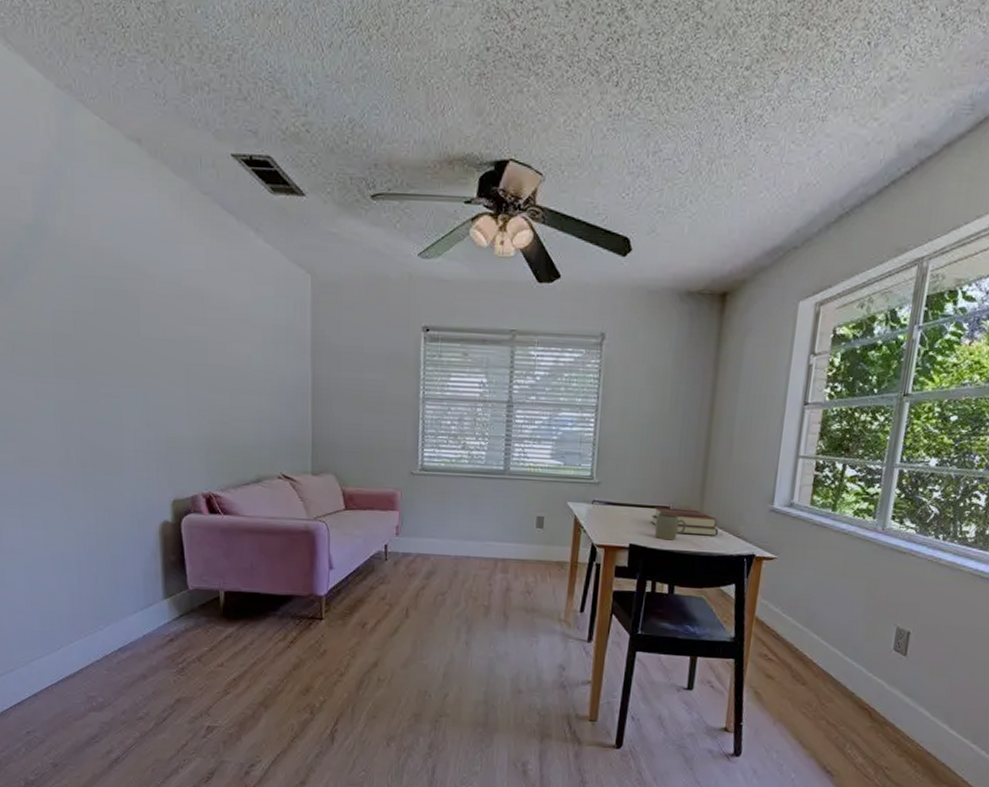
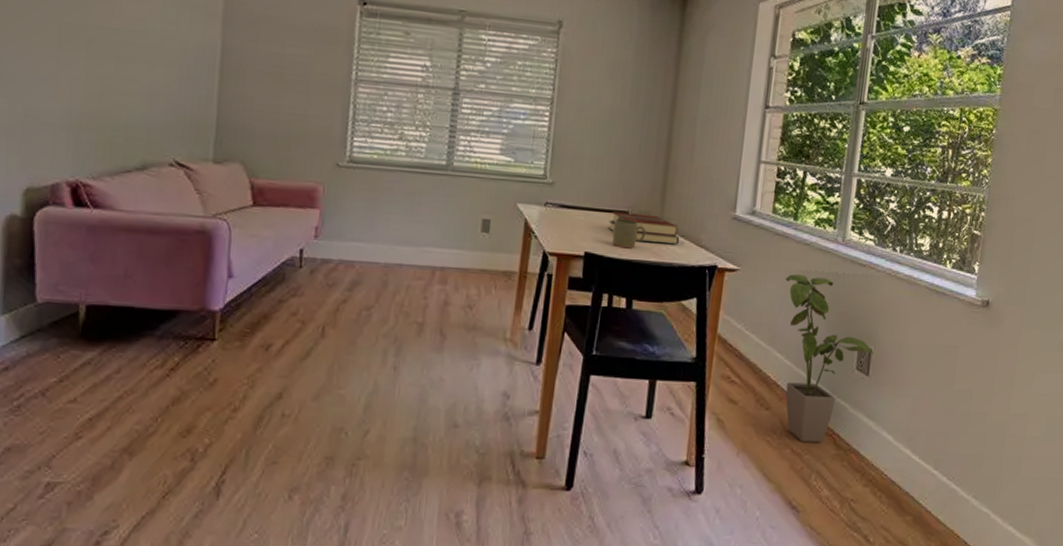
house plant: none [821,562,913,715] -> present [785,274,875,442]

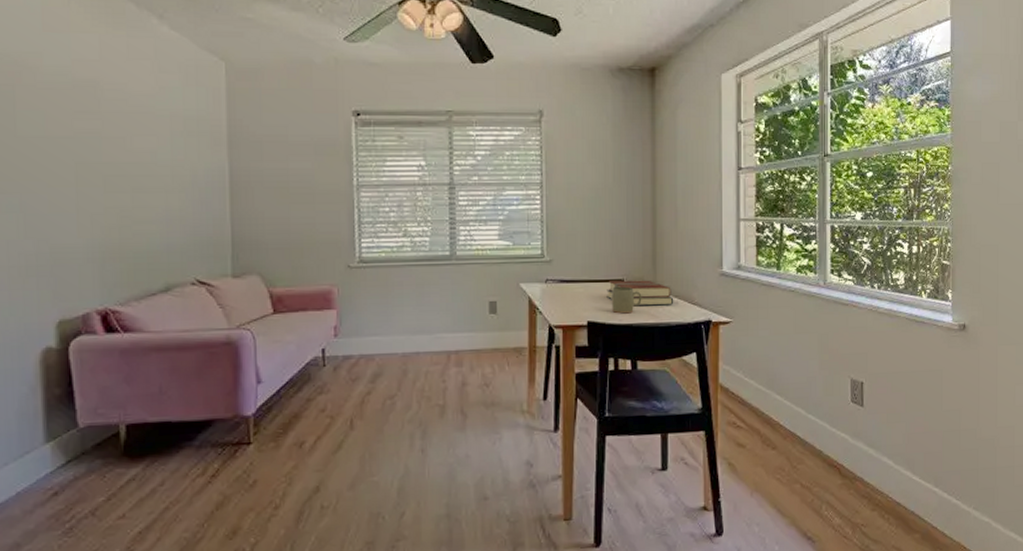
house plant: present [785,274,875,442] -> none [775,320,866,475]

